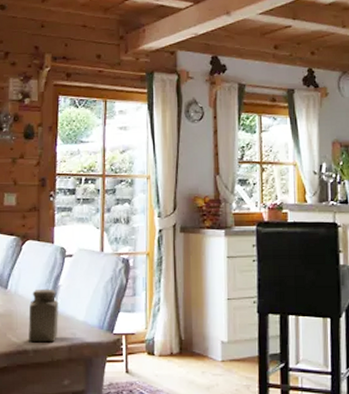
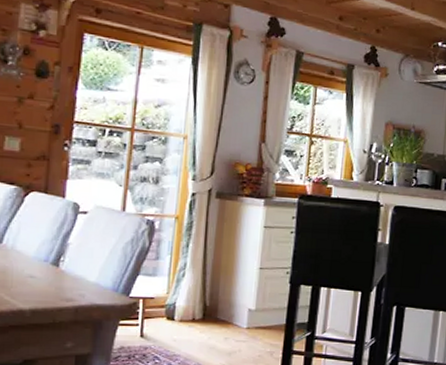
salt shaker: present [28,288,58,343] -> none [26,245,66,303]

